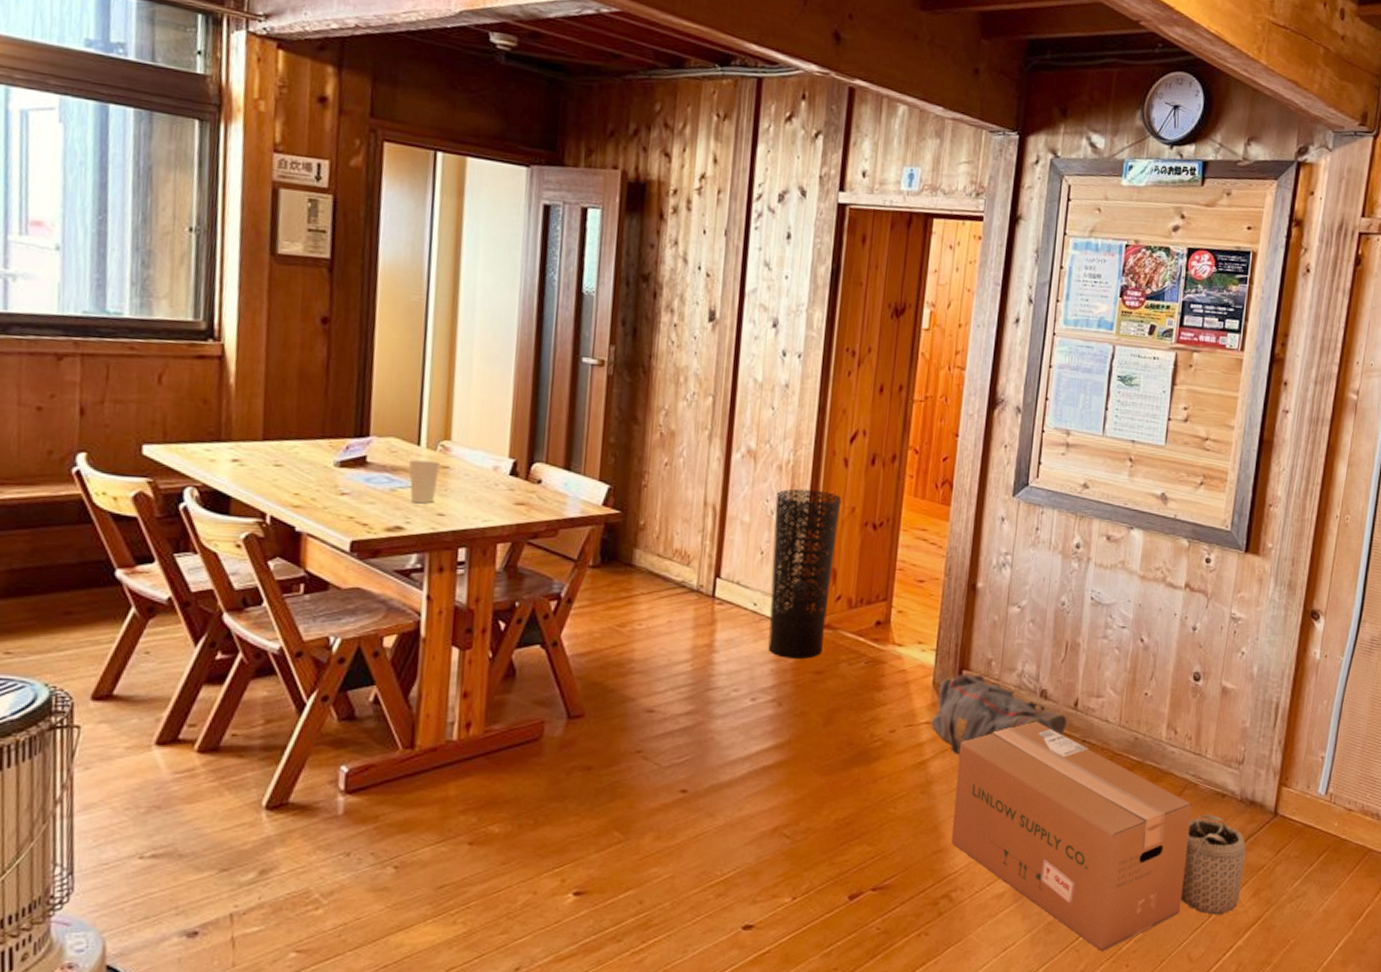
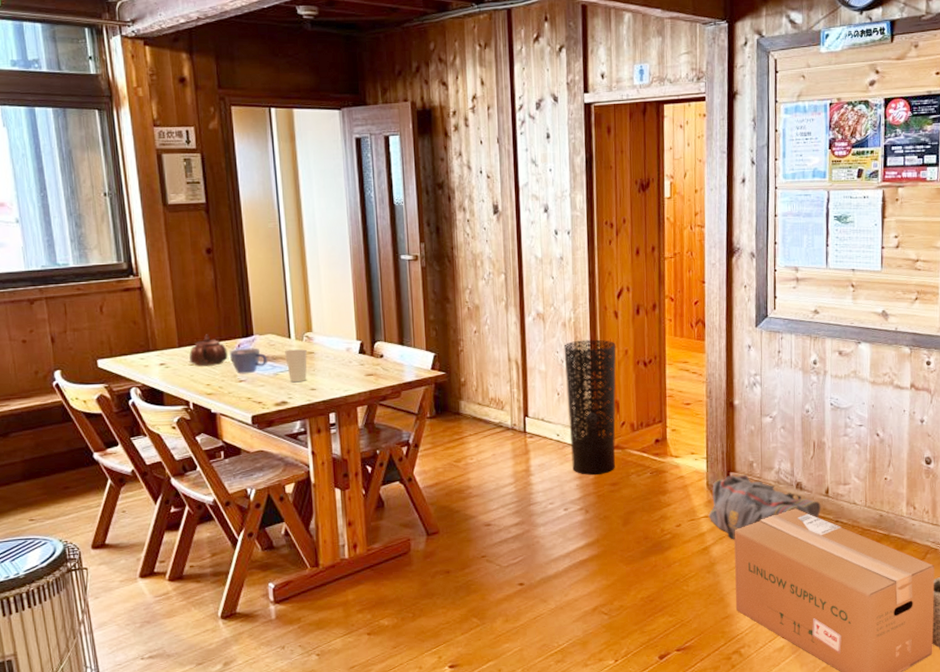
teapot: none [275,427,331,472] -> present [189,334,228,367]
cup: none [333,451,385,486] -> present [230,347,268,374]

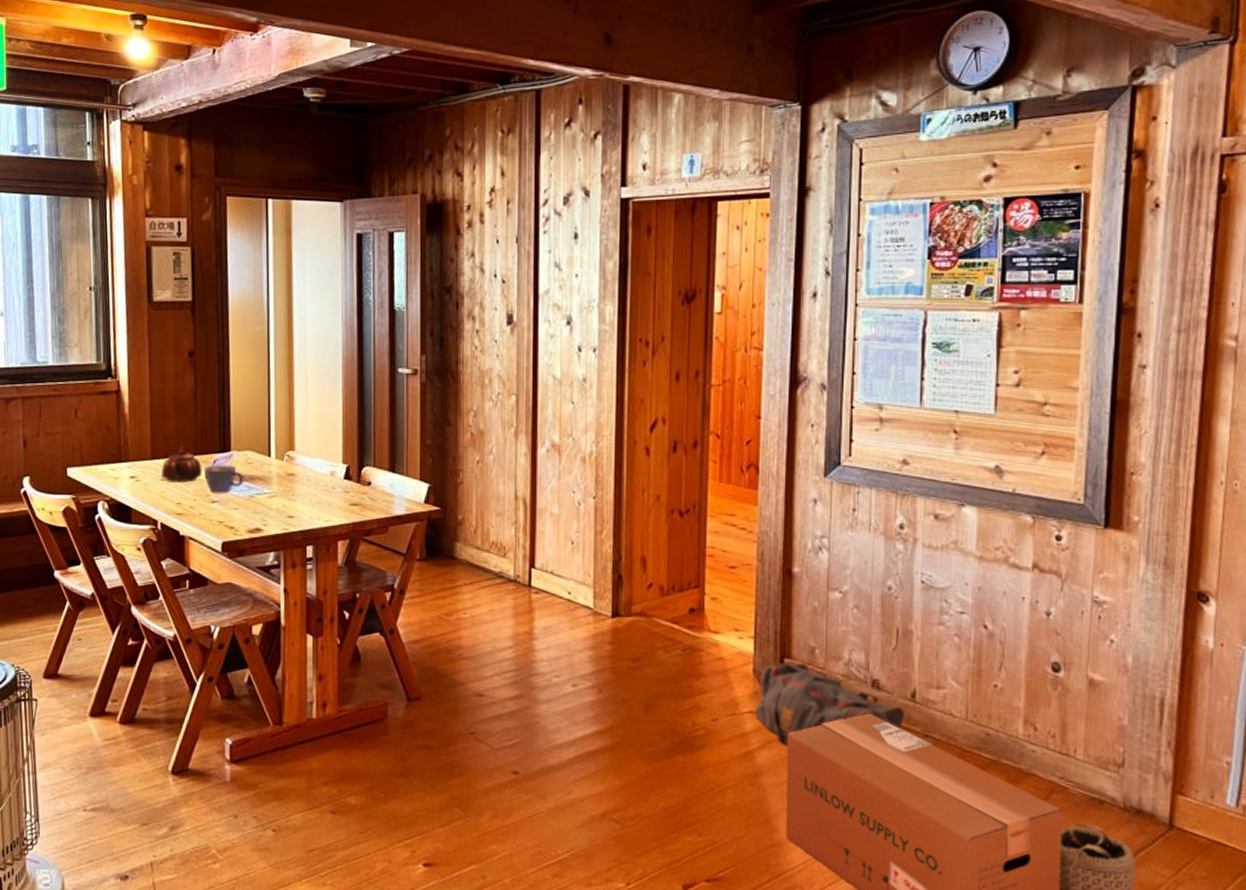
cup: present [285,349,307,383] -> none [263,469,287,508]
umbrella stand: present [564,339,616,475] -> none [582,479,646,646]

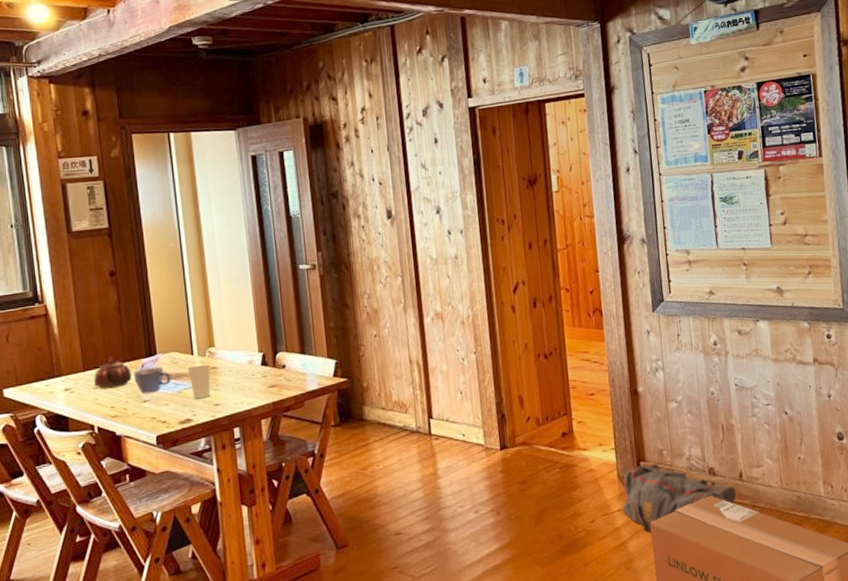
cup: none [263,469,287,508] -> present [188,365,211,400]

